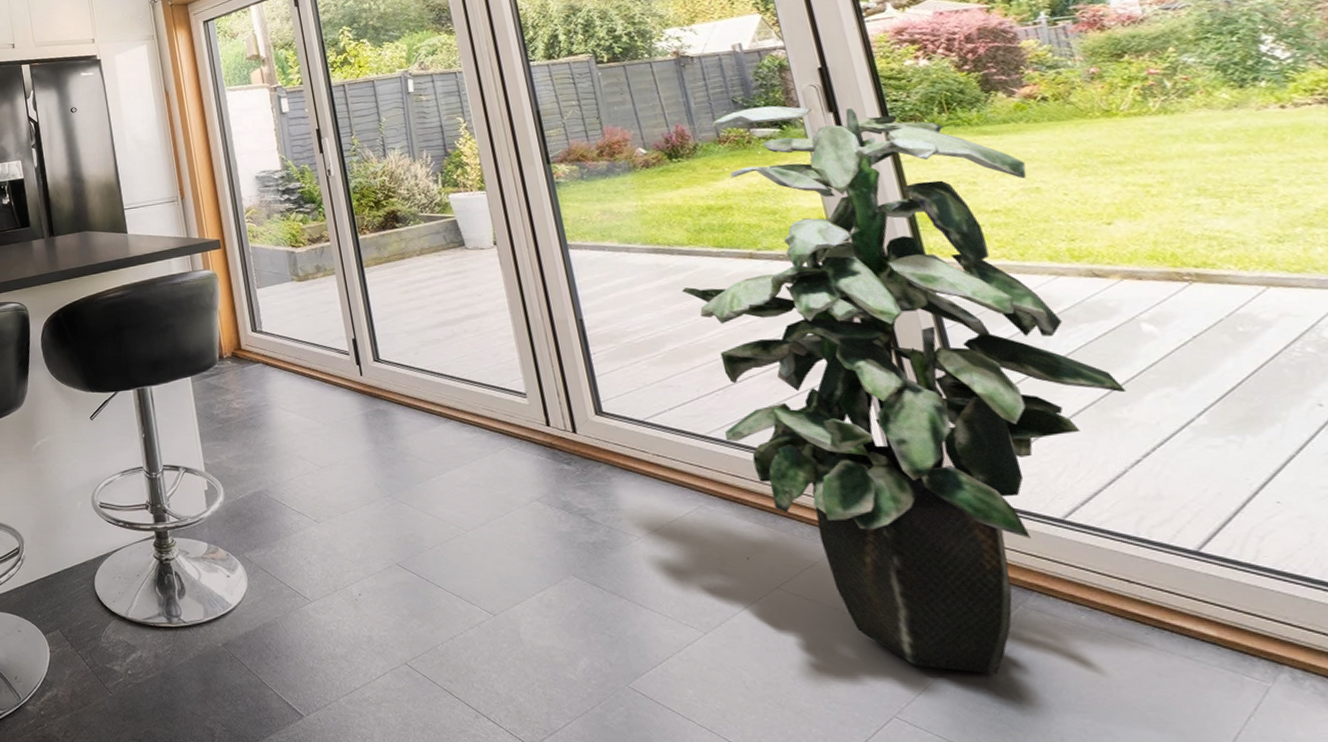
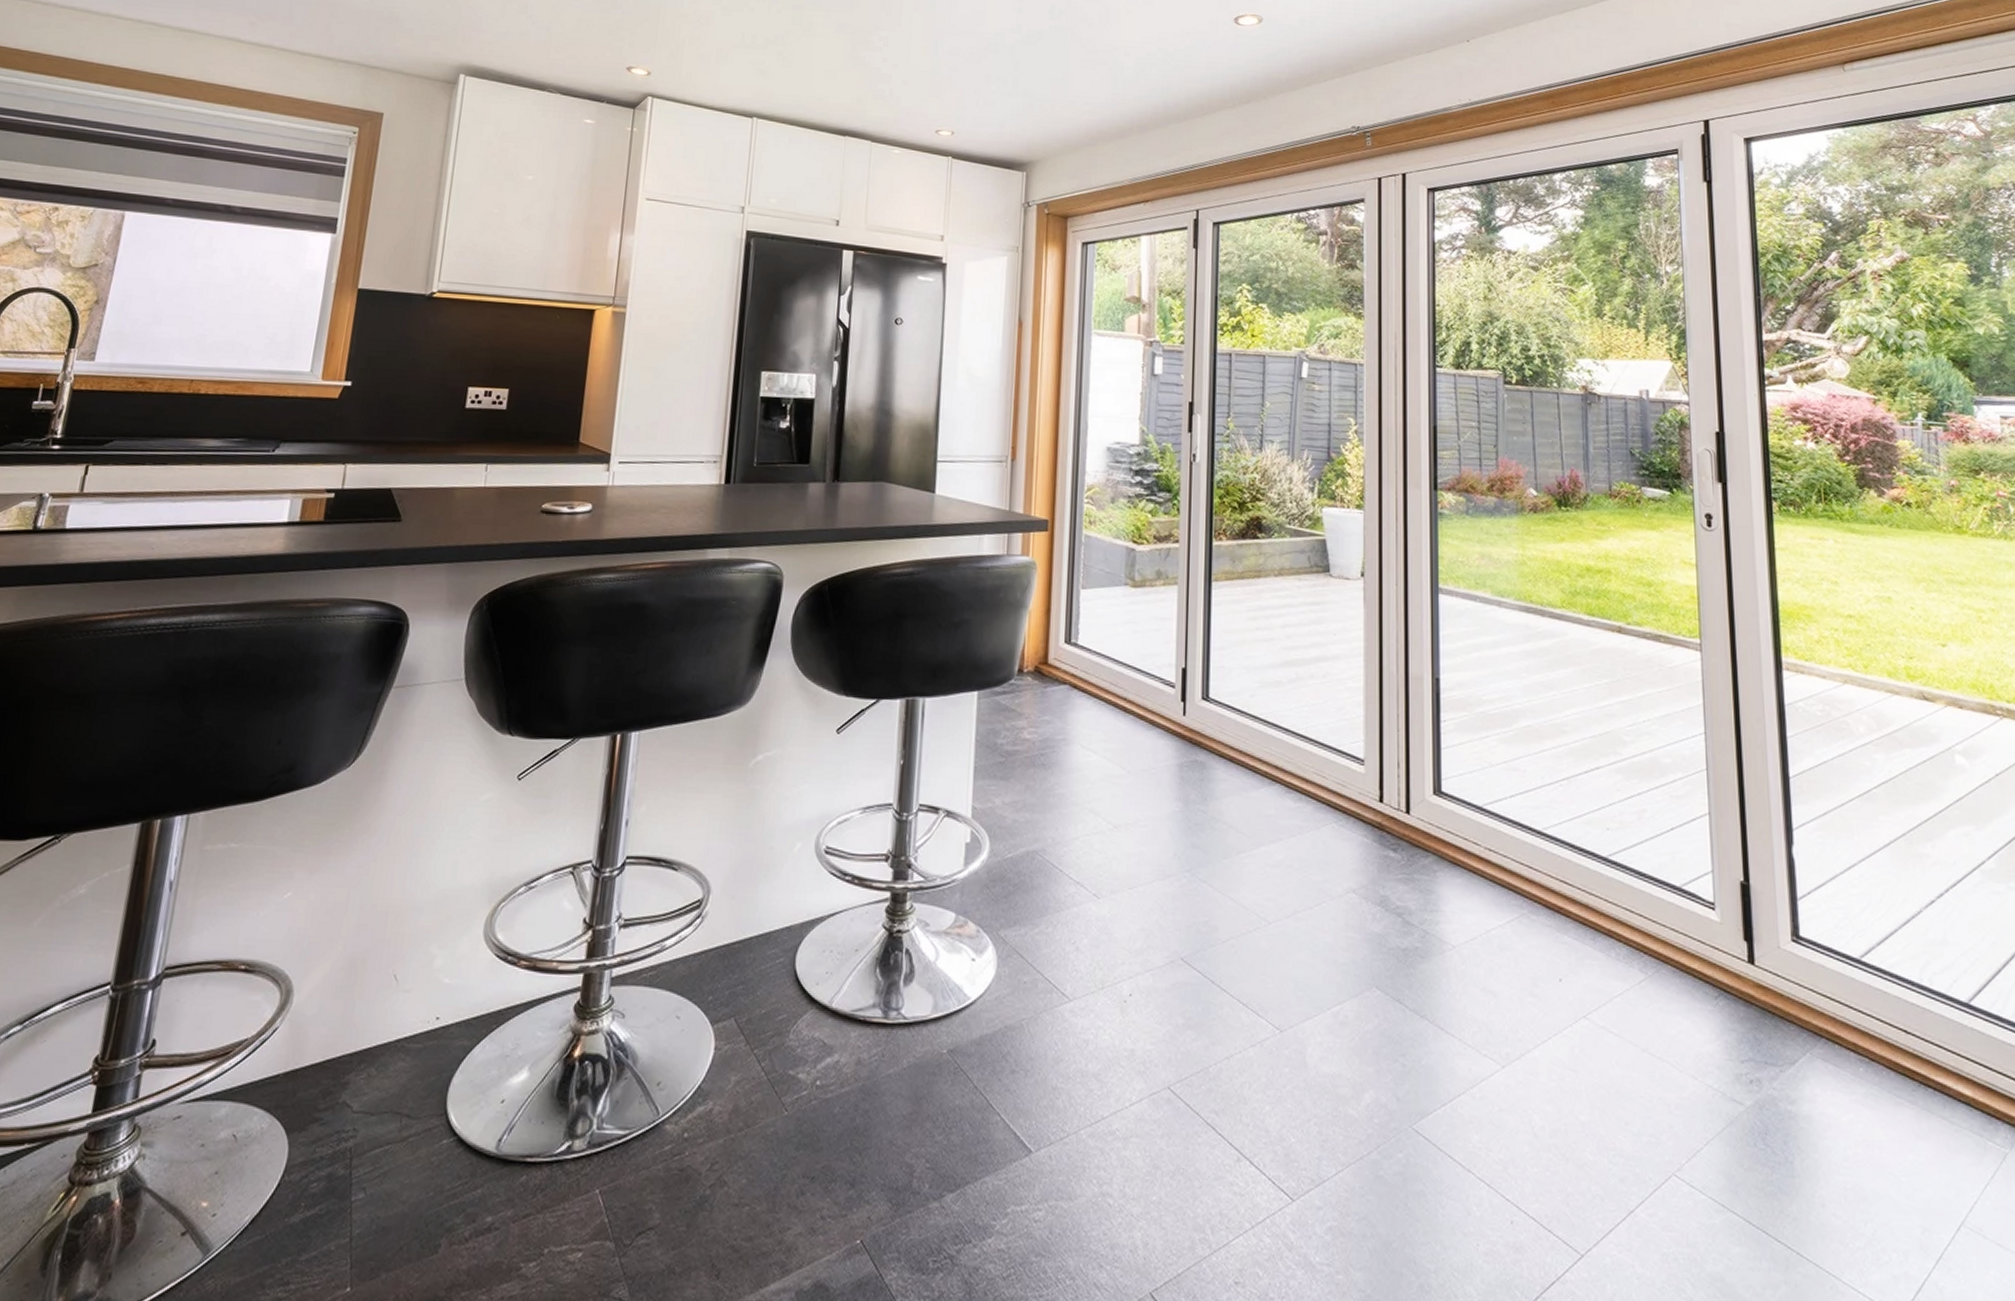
indoor plant: present [682,105,1127,674] -> none [1546,463,1934,1128]

